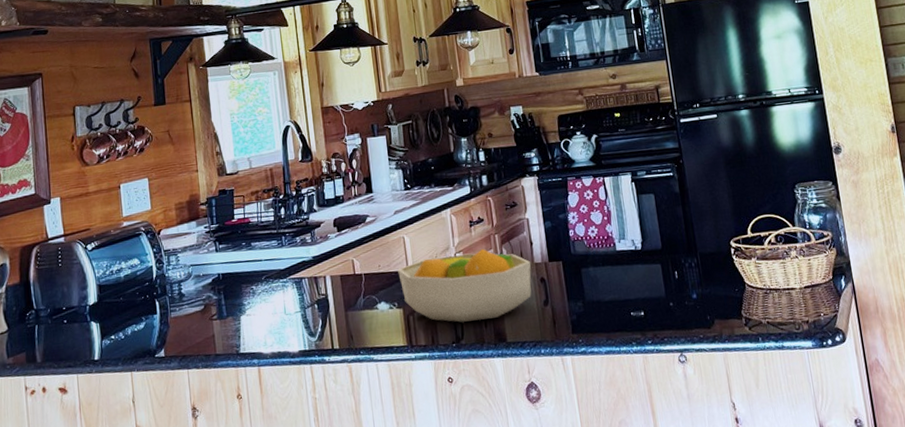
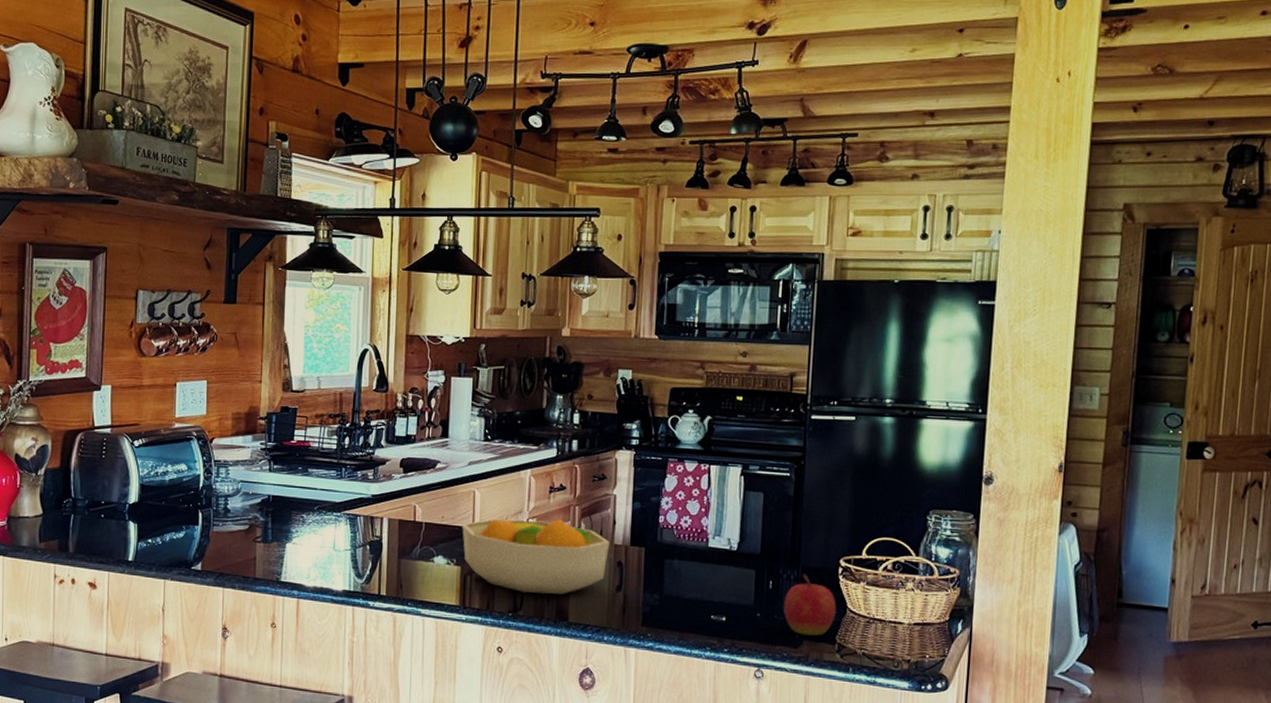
apple: none [690,260,737,316] -> present [784,574,836,636]

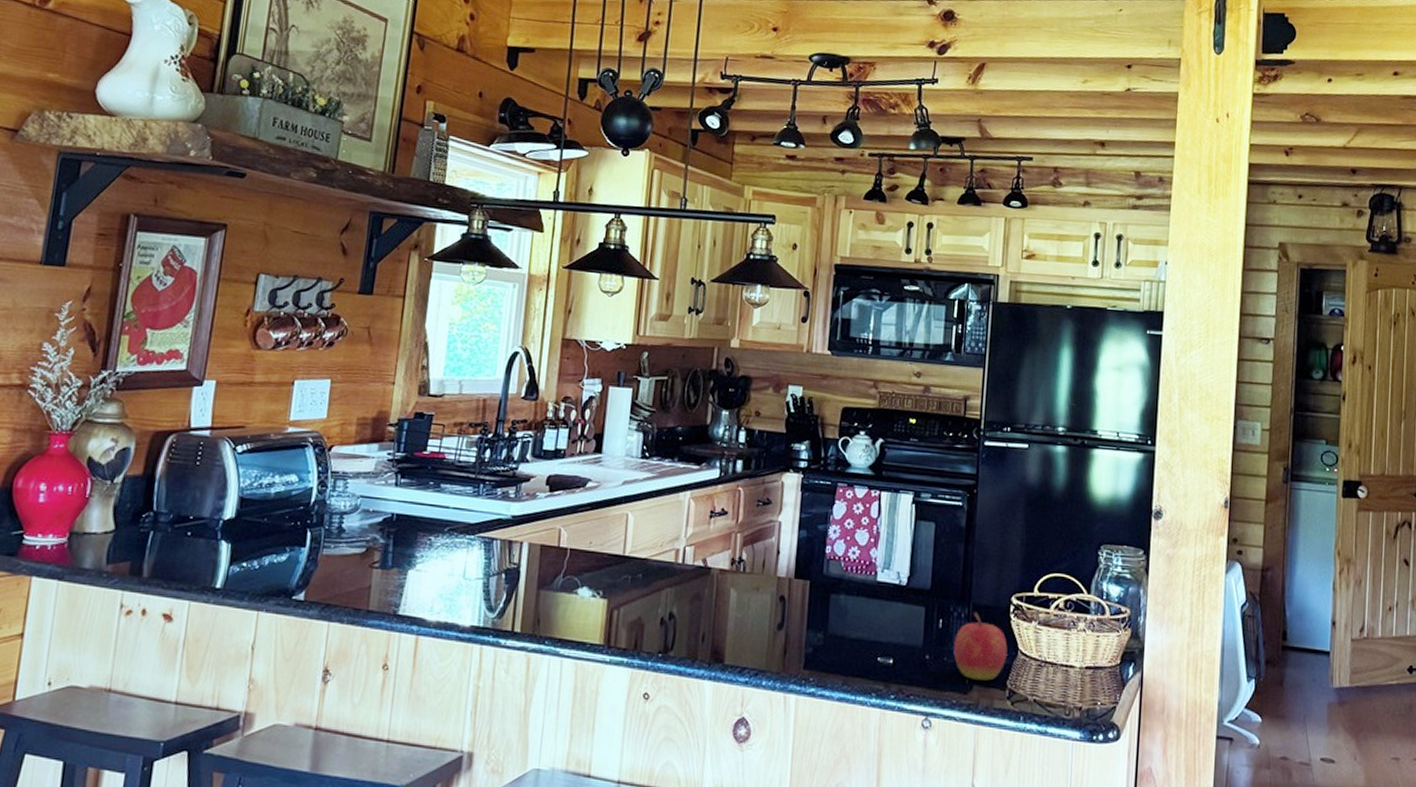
fruit bowl: present [462,518,611,594] -> none [611,545,773,633]

